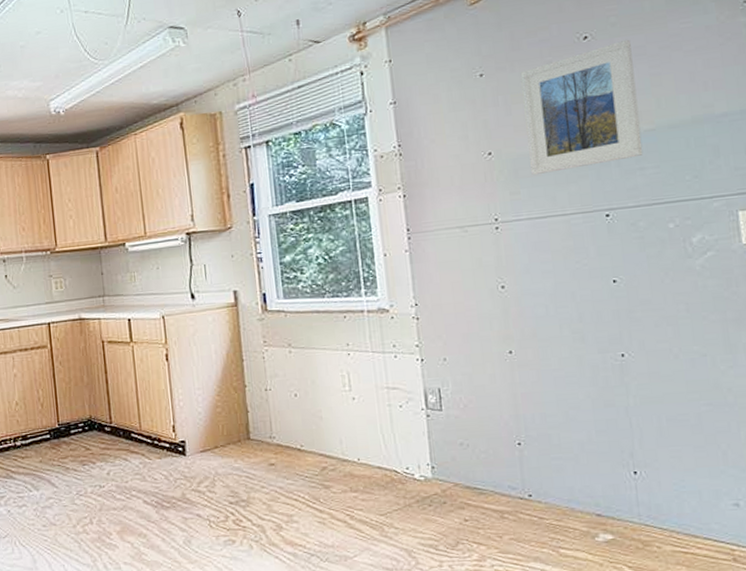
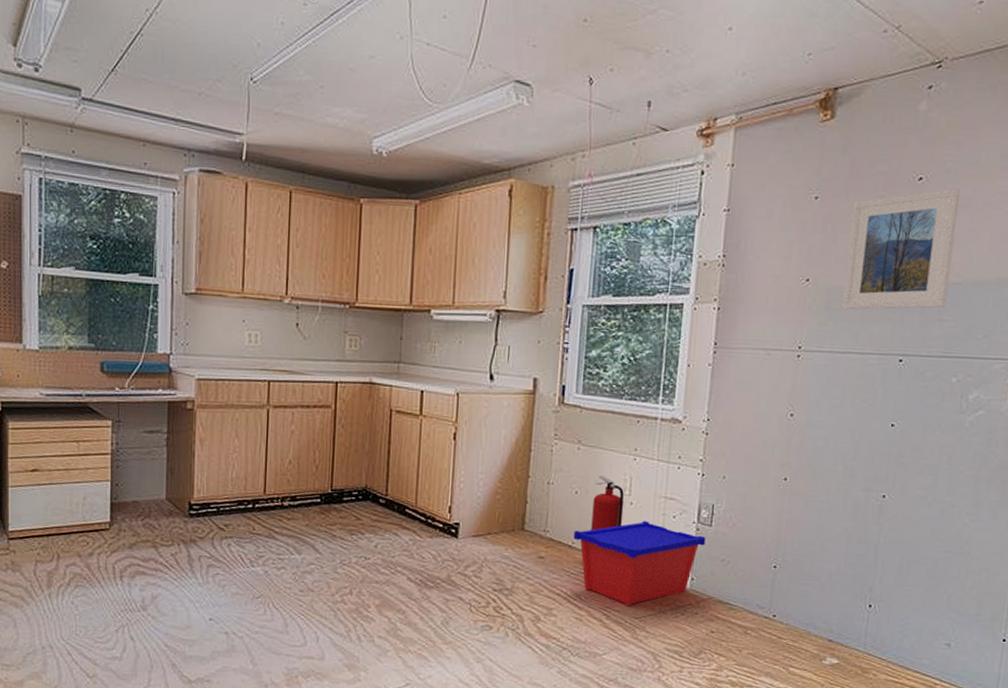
storage bin: none [300,414,439,503] -> present [573,521,706,606]
fire extinguisher: none [314,375,349,431] -> present [591,476,624,531]

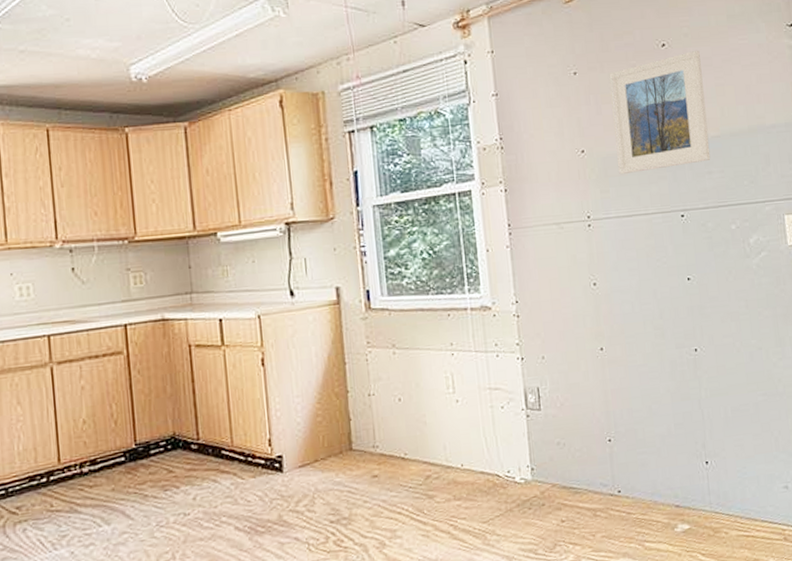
storage bin: present [573,521,706,606] -> none [404,416,538,511]
fire extinguisher: present [591,476,624,531] -> none [418,377,452,437]

